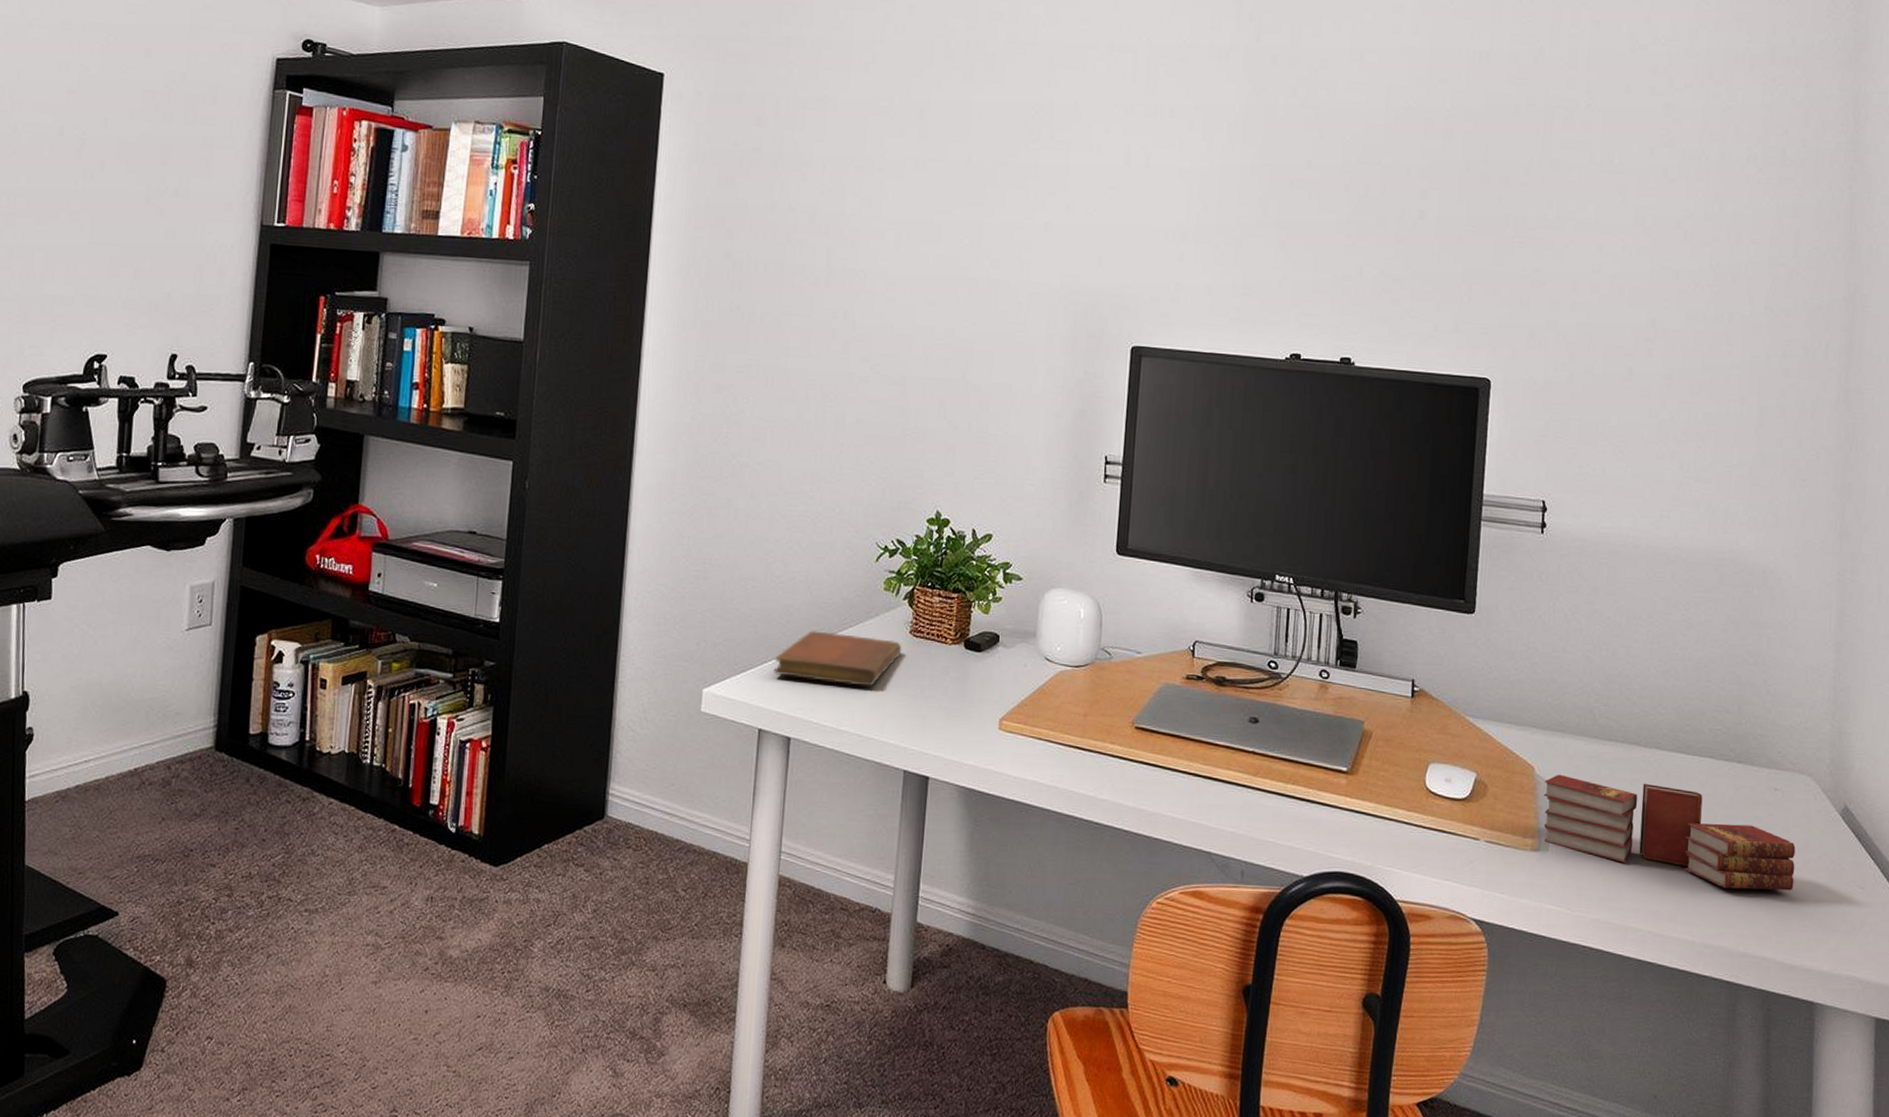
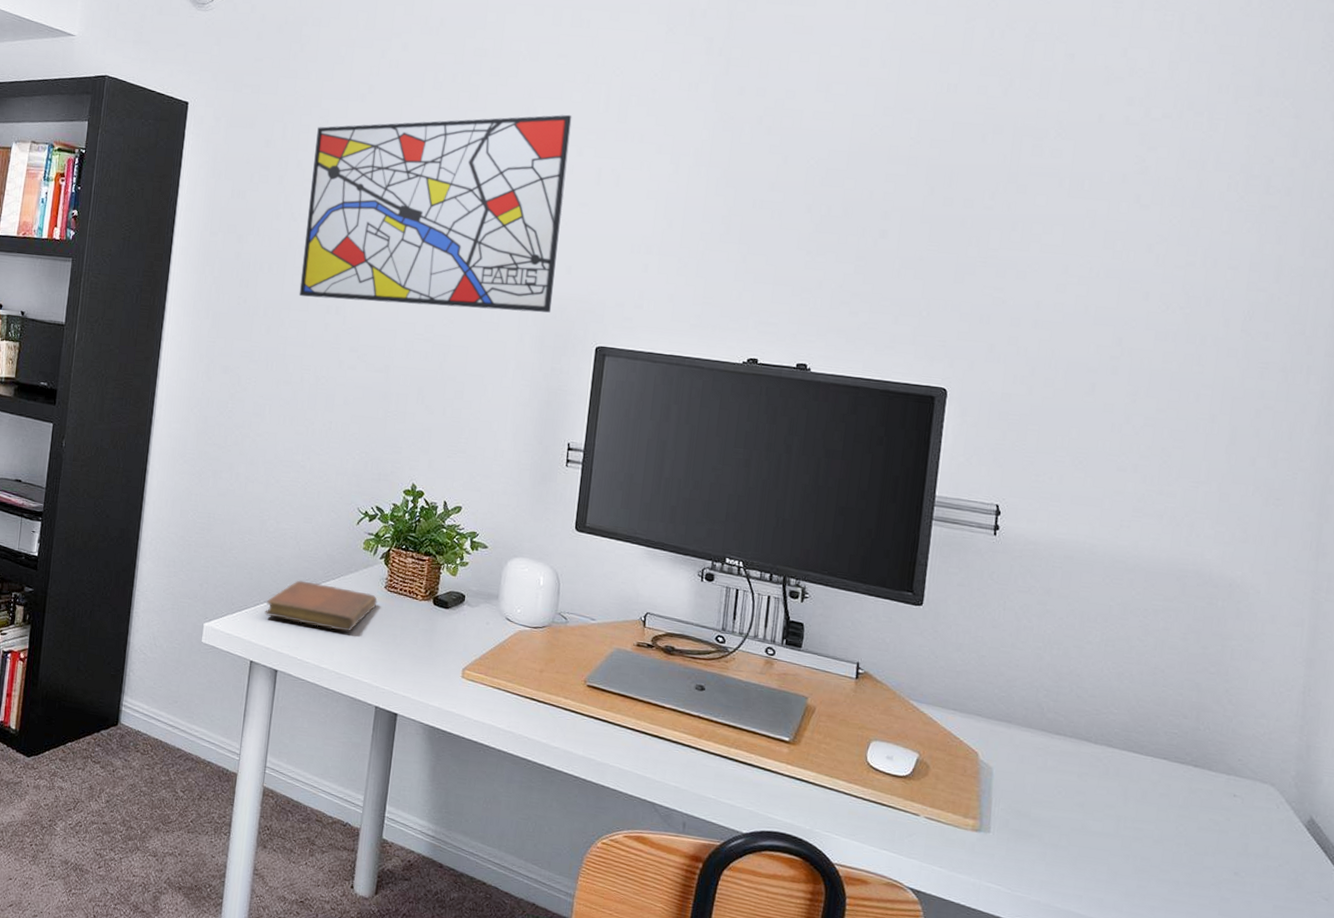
wall art: none [800,86,1097,310] -> present [299,114,572,313]
book: present [1543,774,1796,891] -> none [985,761,1254,895]

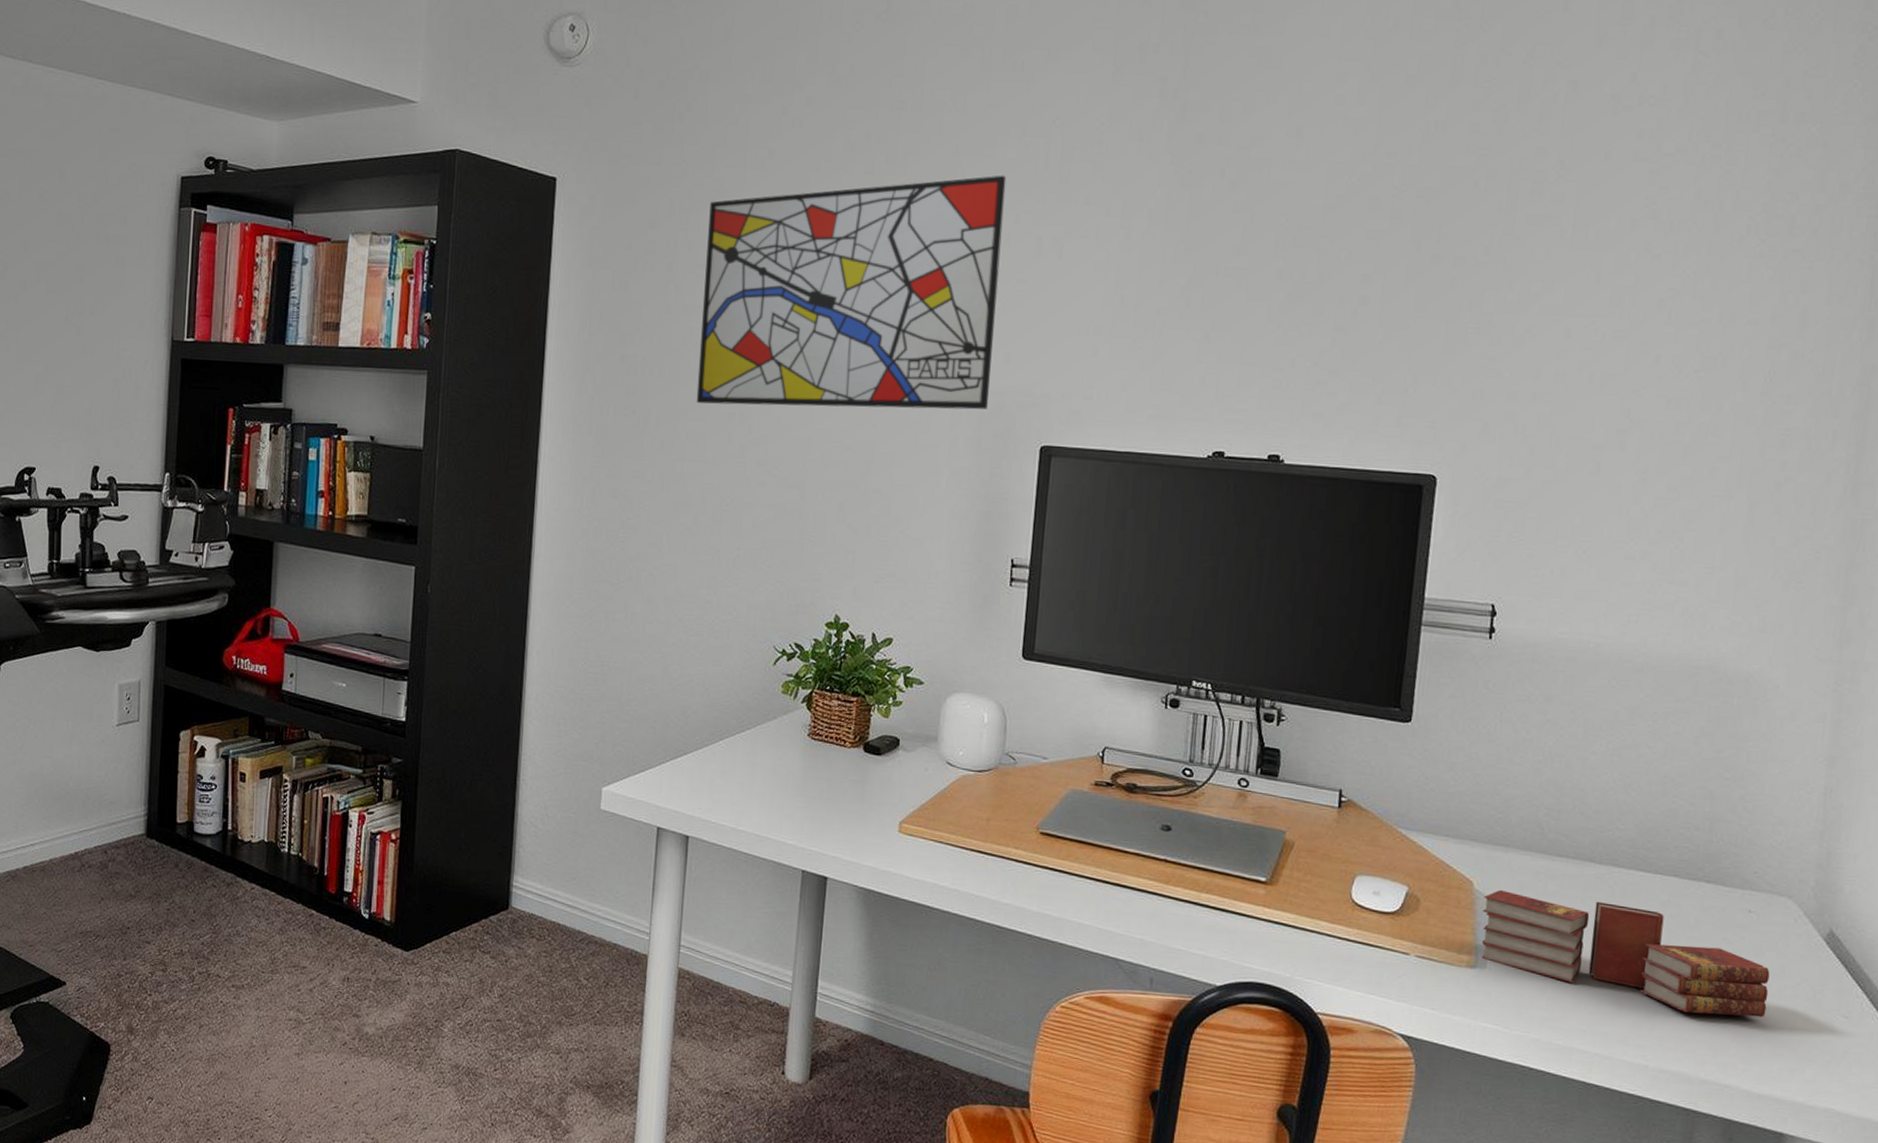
notebook: present [264,580,378,632] -> none [671,732,800,788]
book: none [985,761,1254,895] -> present [1481,889,1770,1017]

